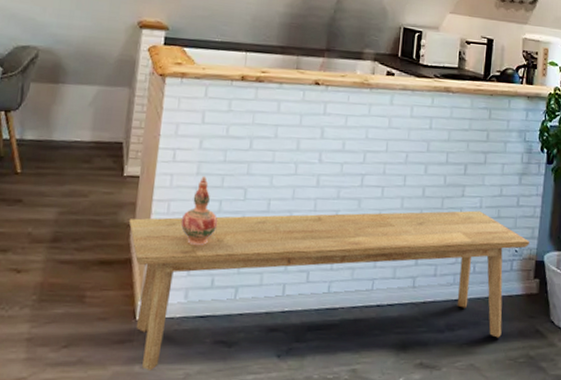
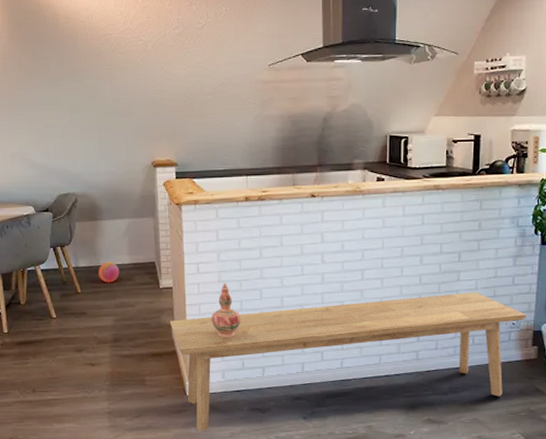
ball: none [48,136,76,164] -> present [98,262,120,283]

